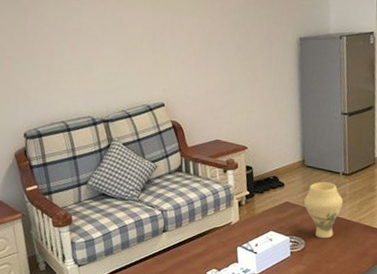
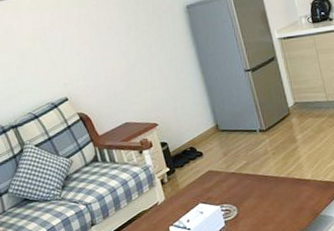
vase: present [303,181,344,239] -> none [226,142,268,201]

